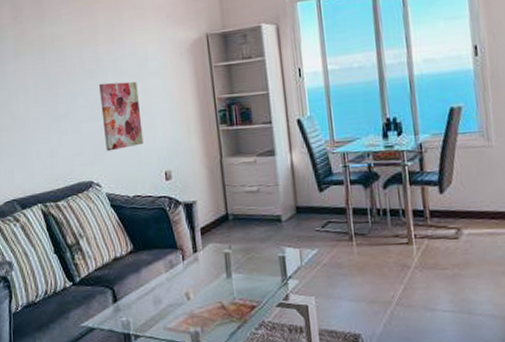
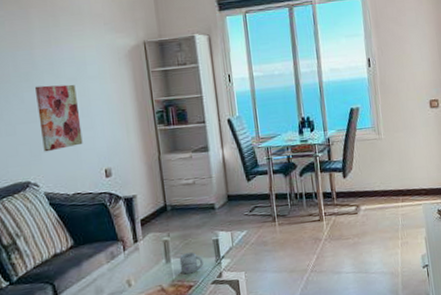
mug: none [241,268,268,293] -> present [179,251,204,275]

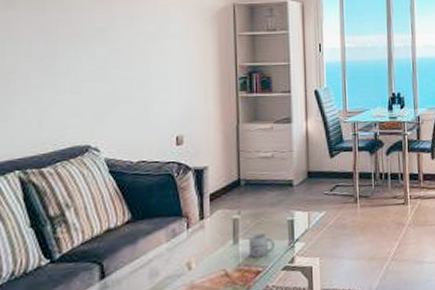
wall art: present [34,84,83,152] -> none [109,42,155,114]

